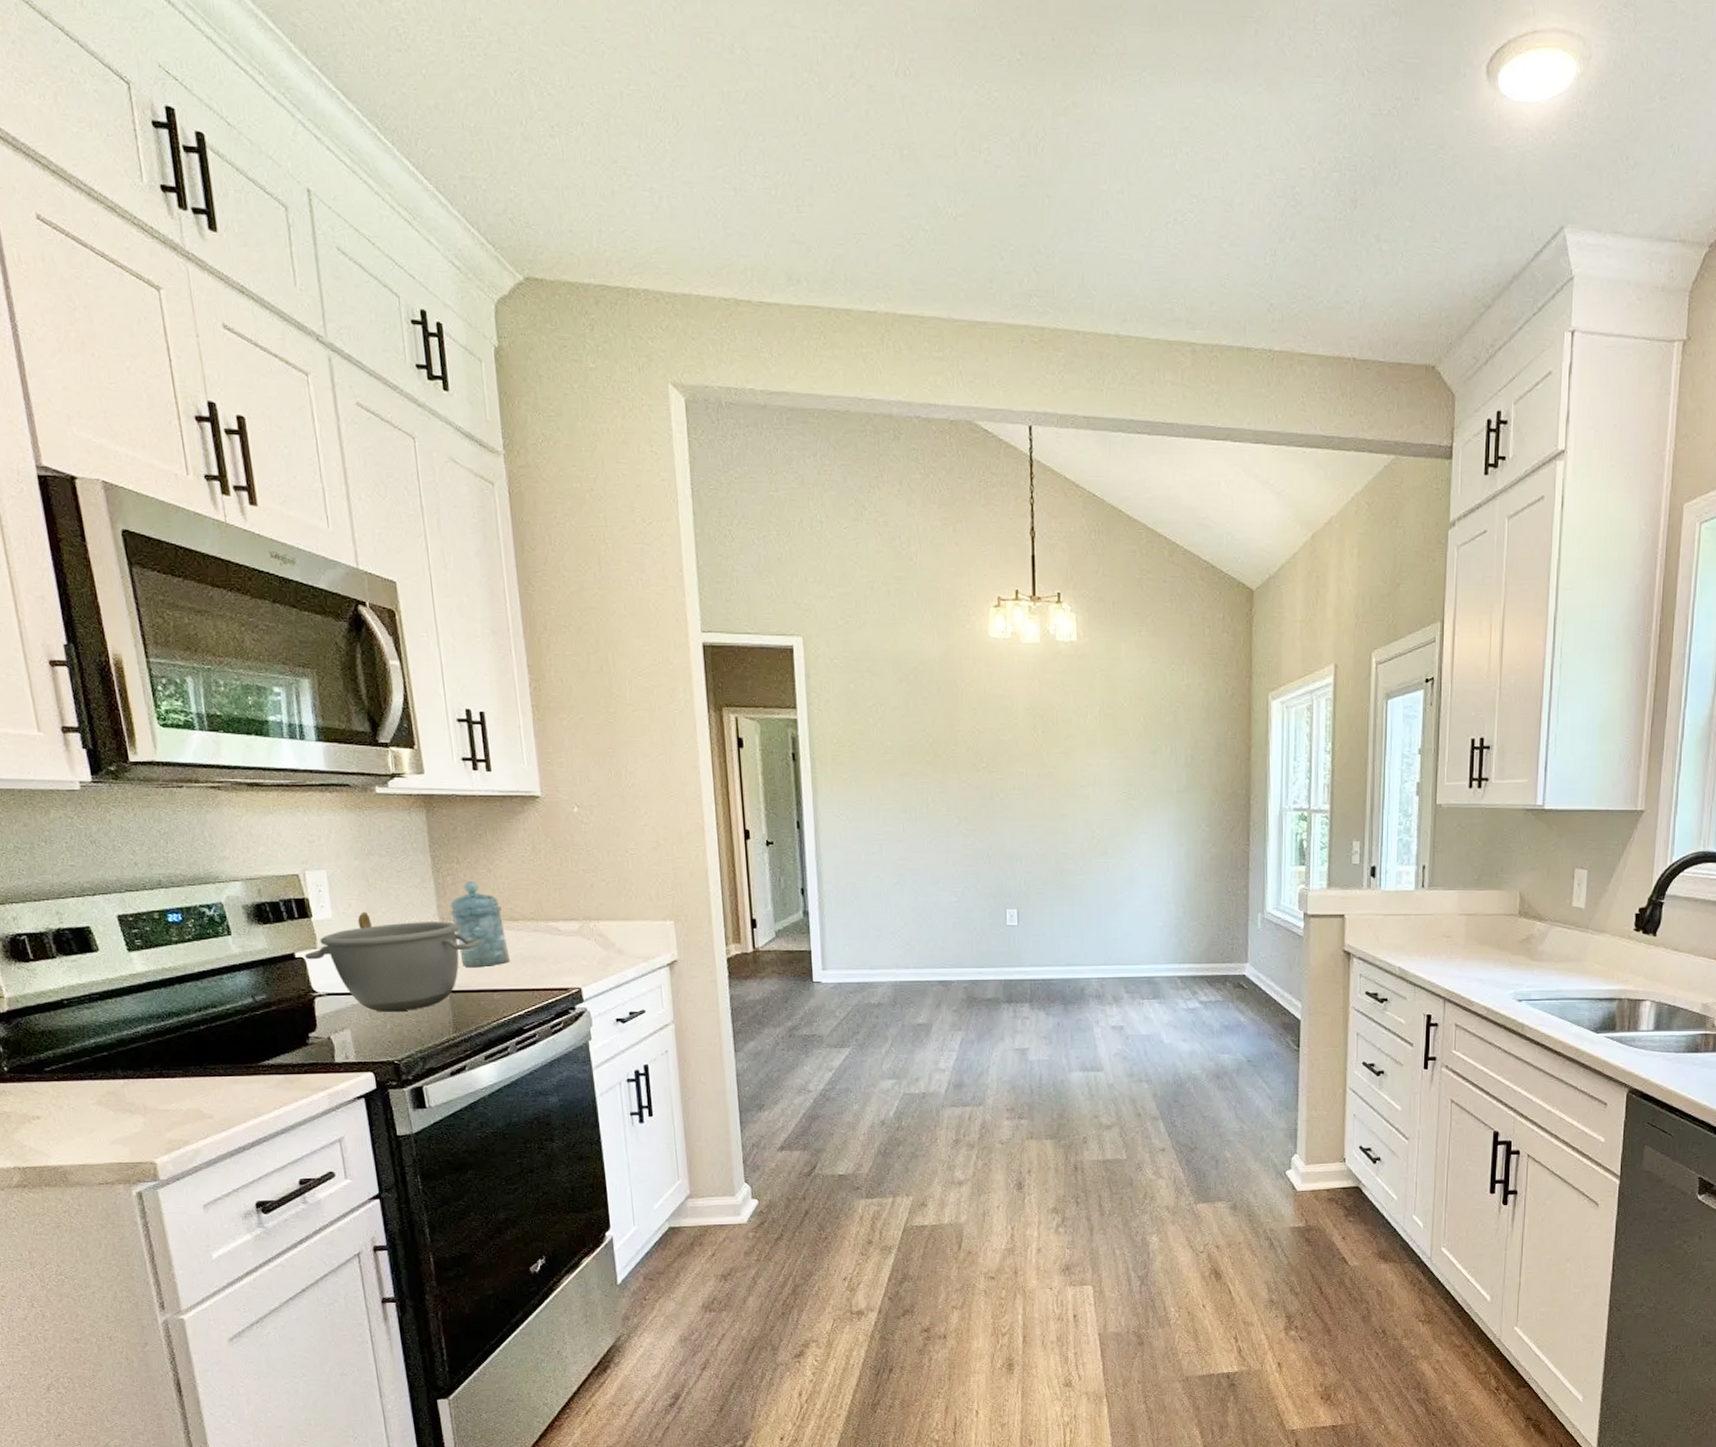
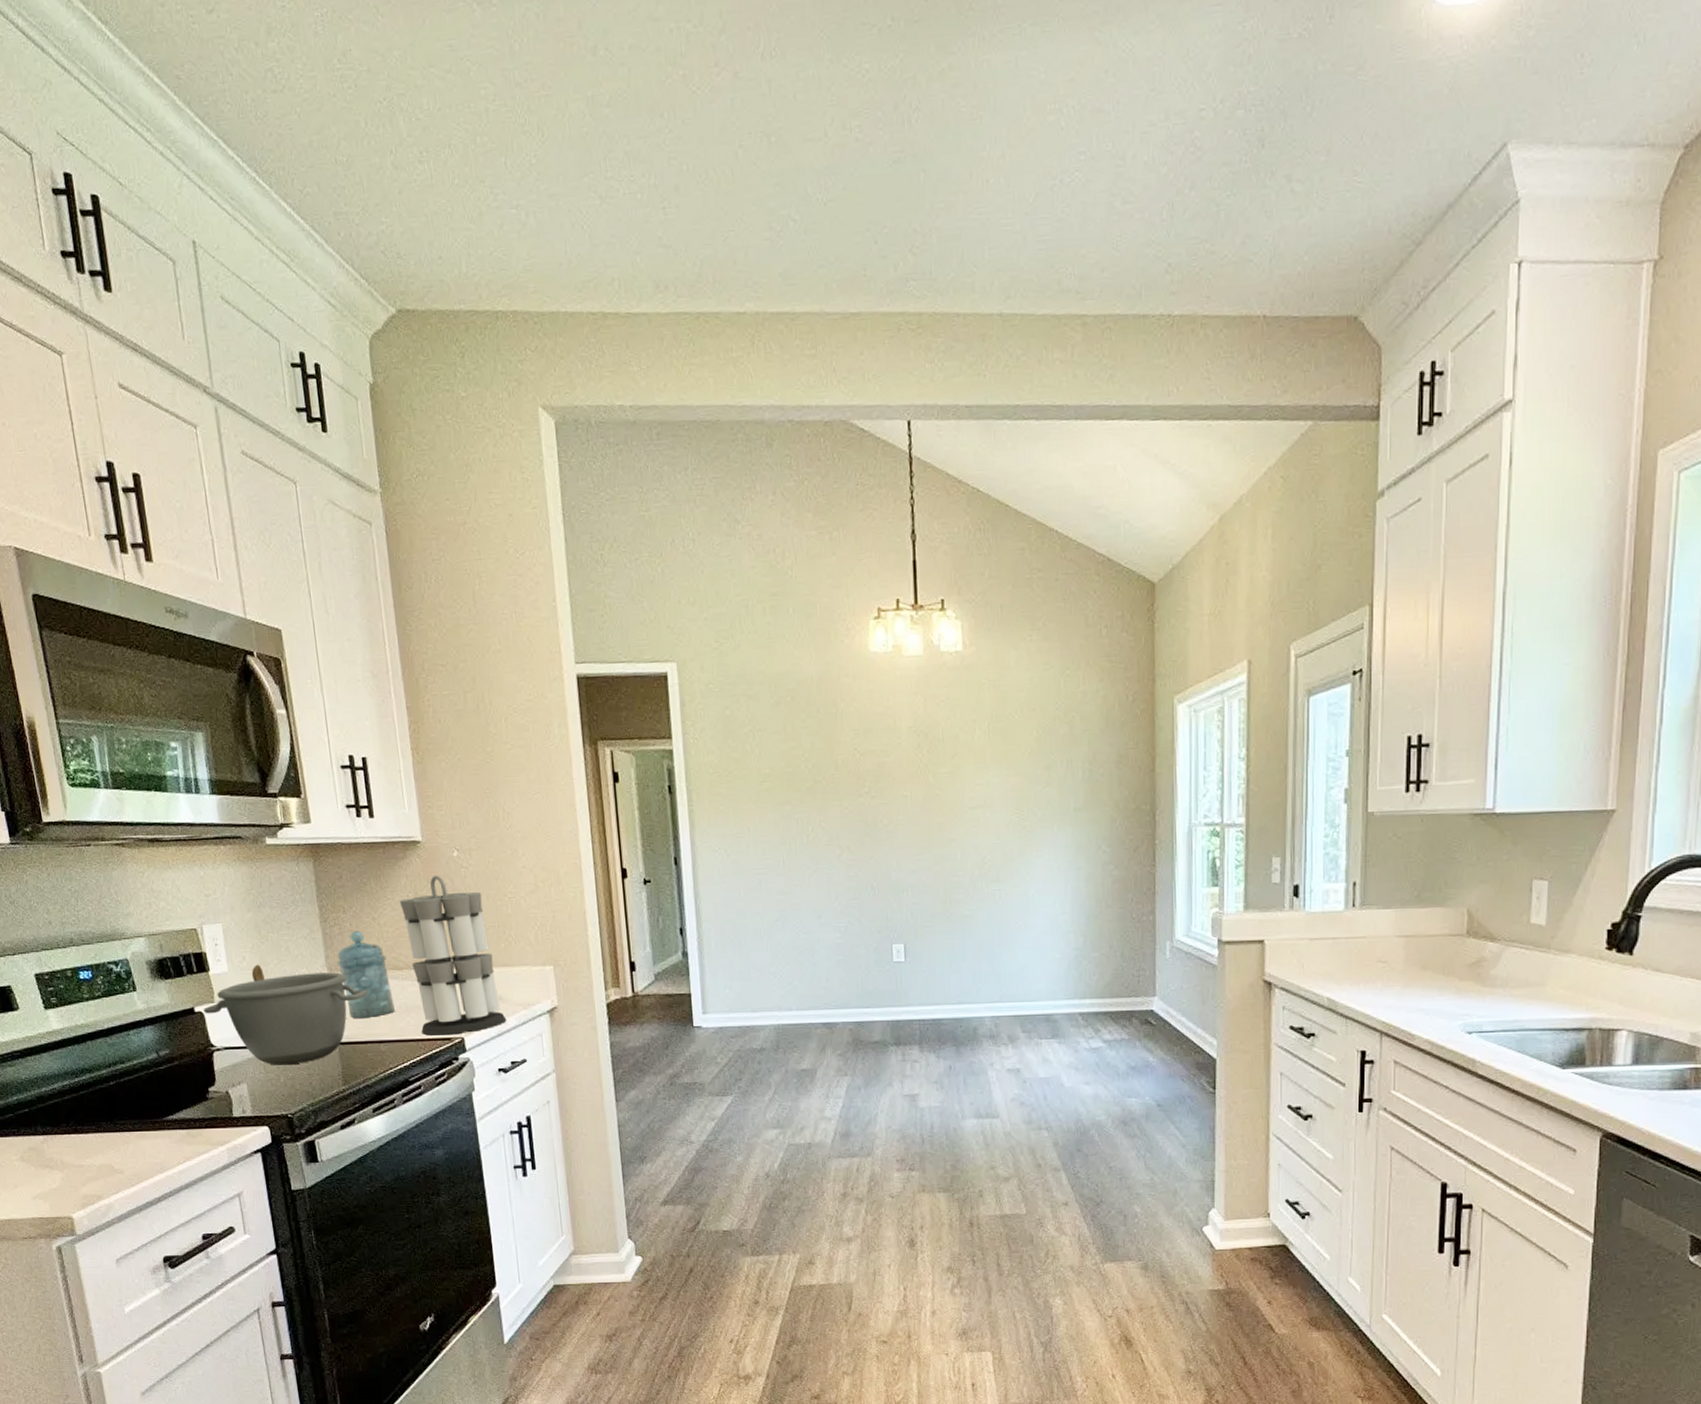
spice rack: none [516,829,626,986] -> present [399,874,507,1036]

